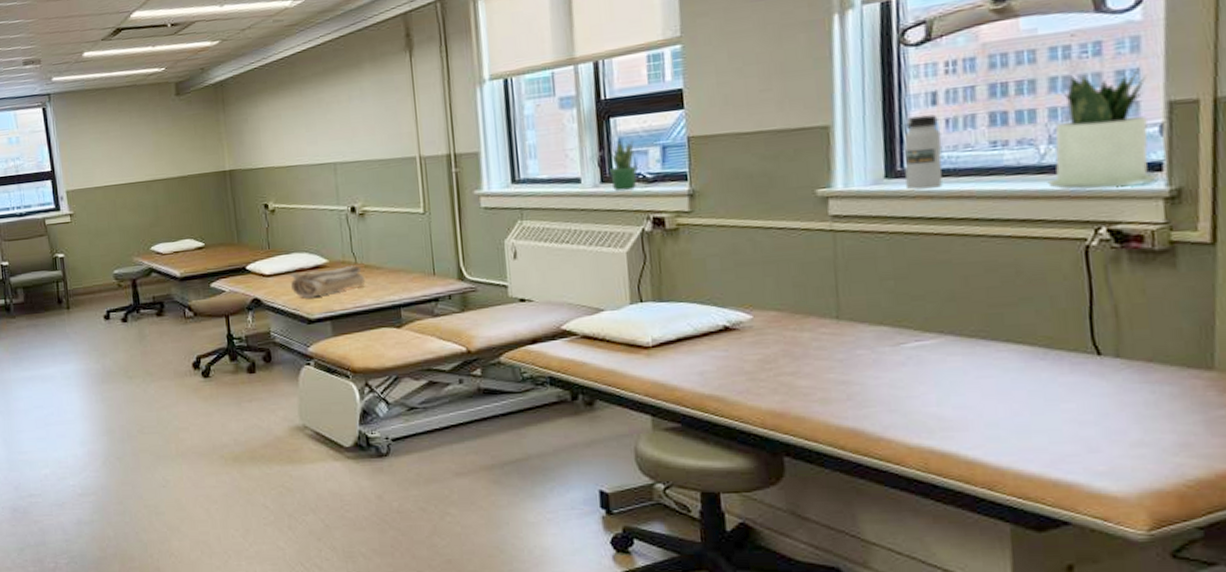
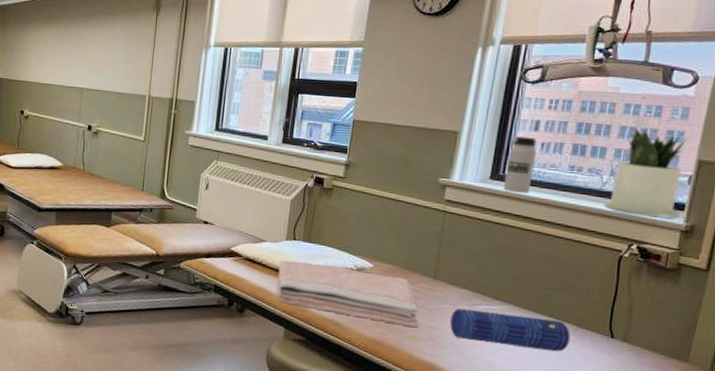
towel: present [290,265,366,298] -> none [30,169,89,191]
planter: present [610,138,638,192] -> none [290,112,313,153]
towel: none [627,325,829,388] -> present [276,260,419,328]
foam roller: none [869,345,1041,391] -> present [449,308,571,351]

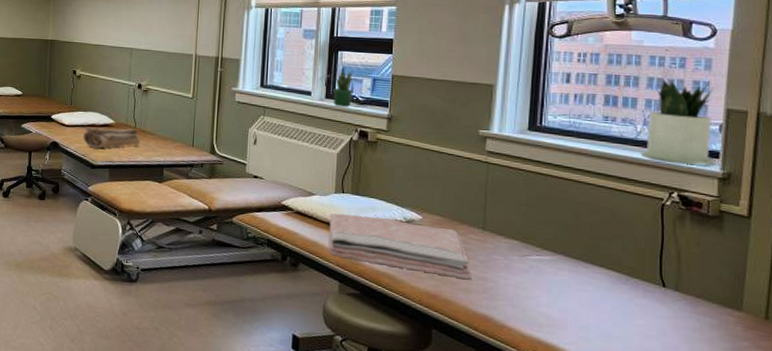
towel: none [30,169,89,191] -> present [83,127,141,148]
planter: none [290,112,313,153] -> present [333,68,354,108]
foam roller: present [449,308,571,351] -> none [502,259,622,302]
water bottle: present [503,136,537,194] -> none [541,88,570,144]

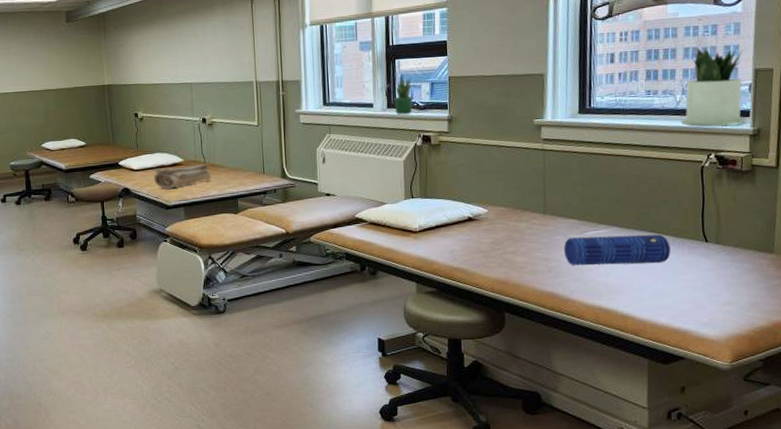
towel: present [328,213,471,280] -> none [402,216,537,263]
foam roller: none [502,259,622,302] -> present [563,234,671,266]

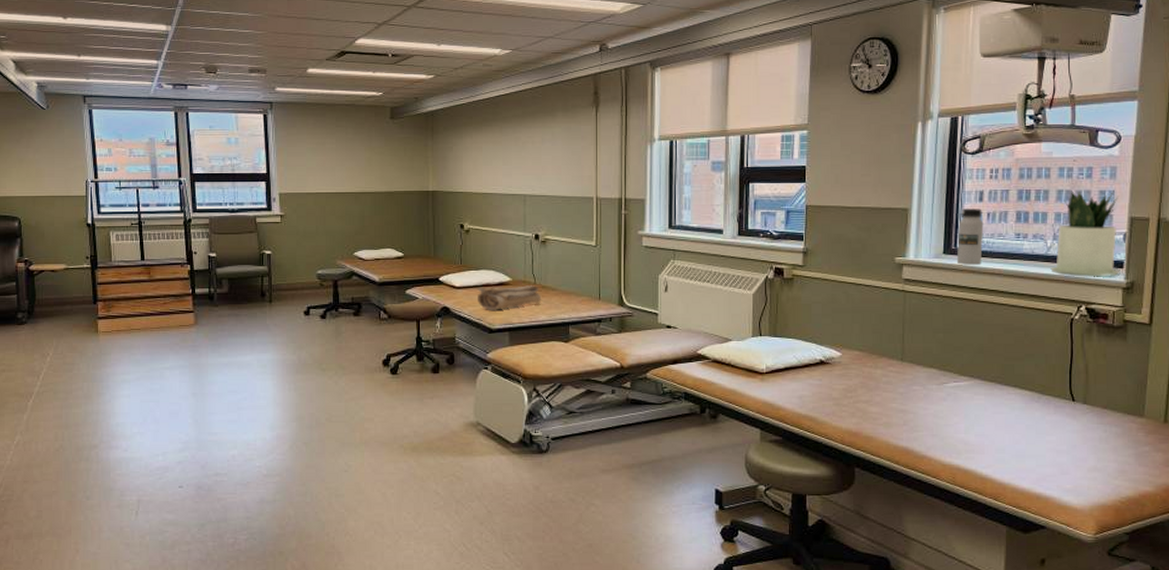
planter: present [394,76,414,115] -> none [746,202,767,244]
foam roller: present [563,234,671,266] -> none [921,389,1035,421]
water bottle: none [591,69,616,123] -> present [956,208,984,266]

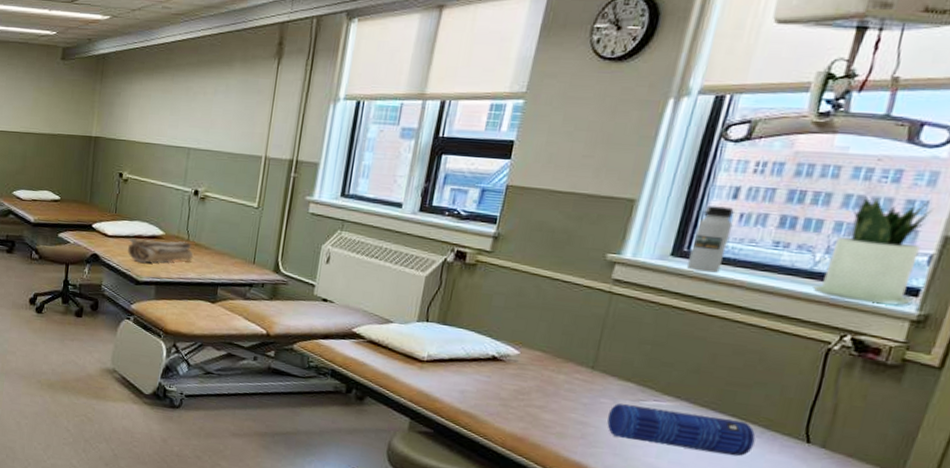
foam roller: none [921,389,1035,421] -> present [607,403,756,456]

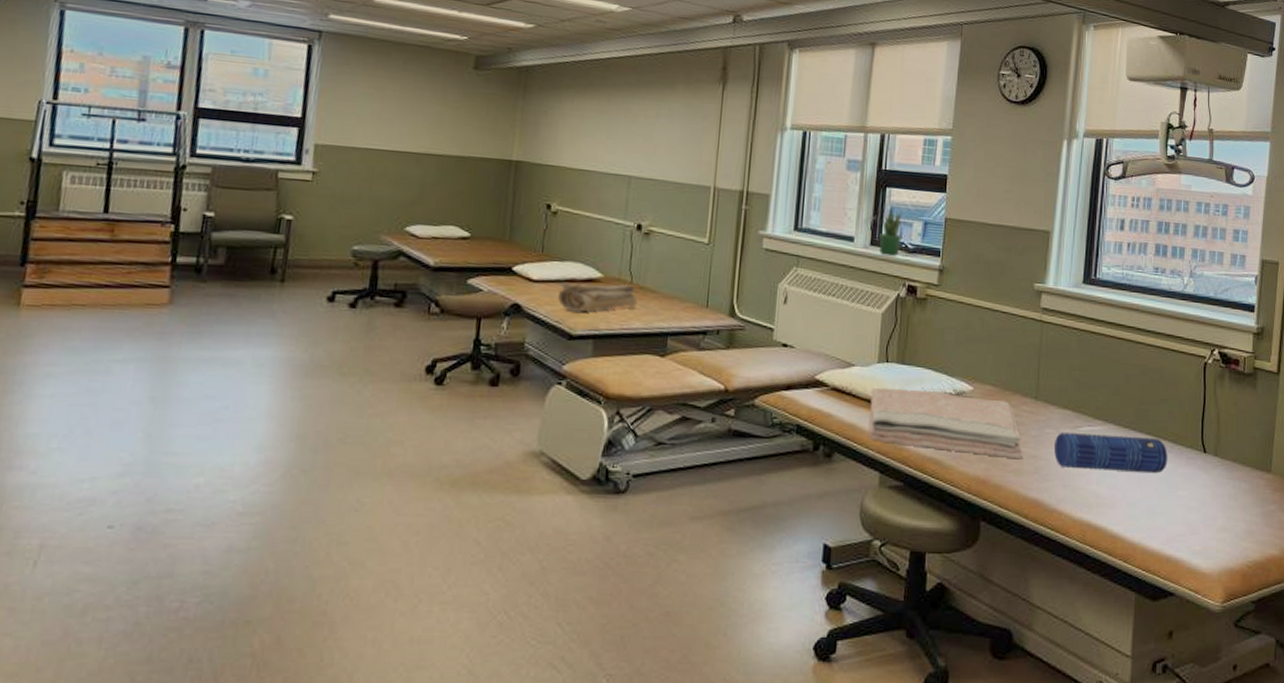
towel: none [401,344,570,424] -> present [868,387,1023,460]
planter: none [429,176,458,223] -> present [879,209,903,257]
water bottle: present [686,205,734,274] -> none [1095,236,1124,299]
planter: present [812,196,934,306] -> none [1186,227,1251,321]

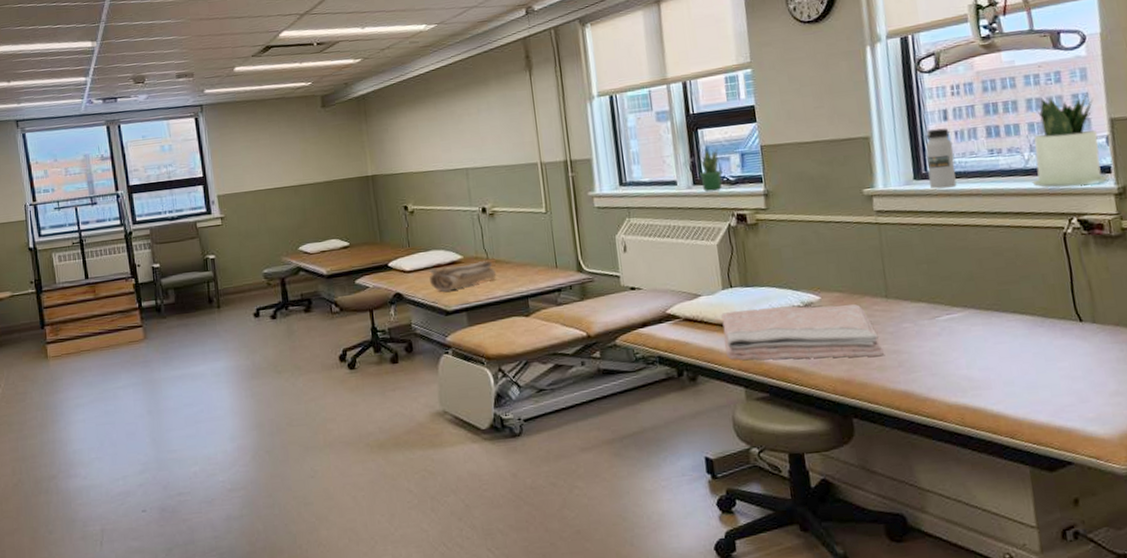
foam roller: present [1053,433,1168,473] -> none [913,315,1041,358]
water bottle: none [1095,236,1124,299] -> present [925,128,957,189]
planter: none [1186,227,1251,321] -> present [1032,92,1108,188]

